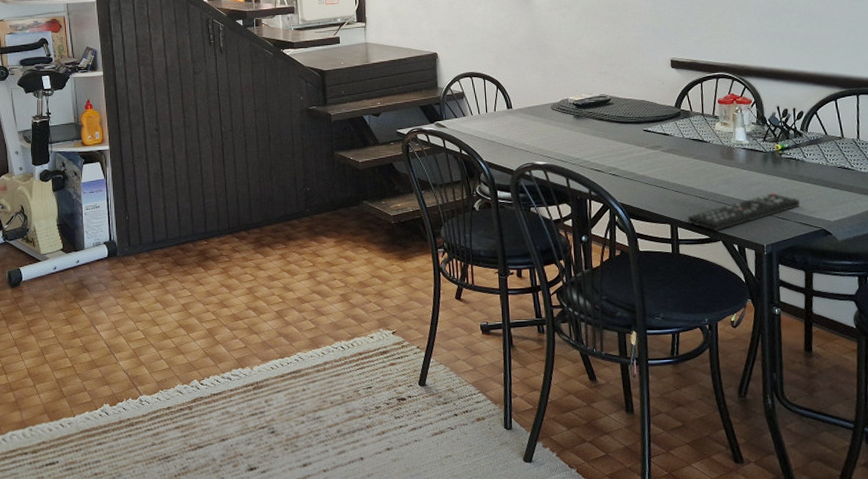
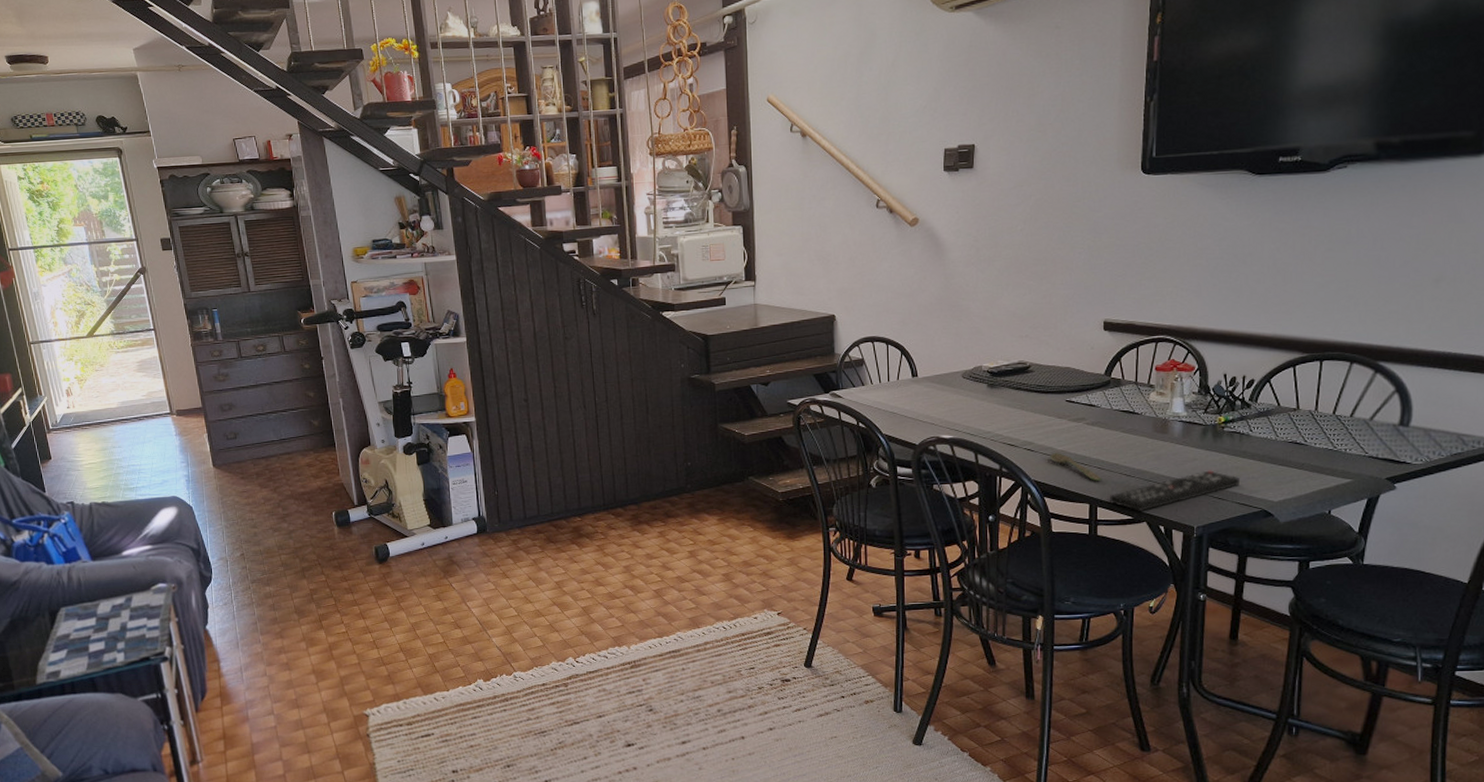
spoon: none [633,178,680,203] -> present [1050,453,1102,481]

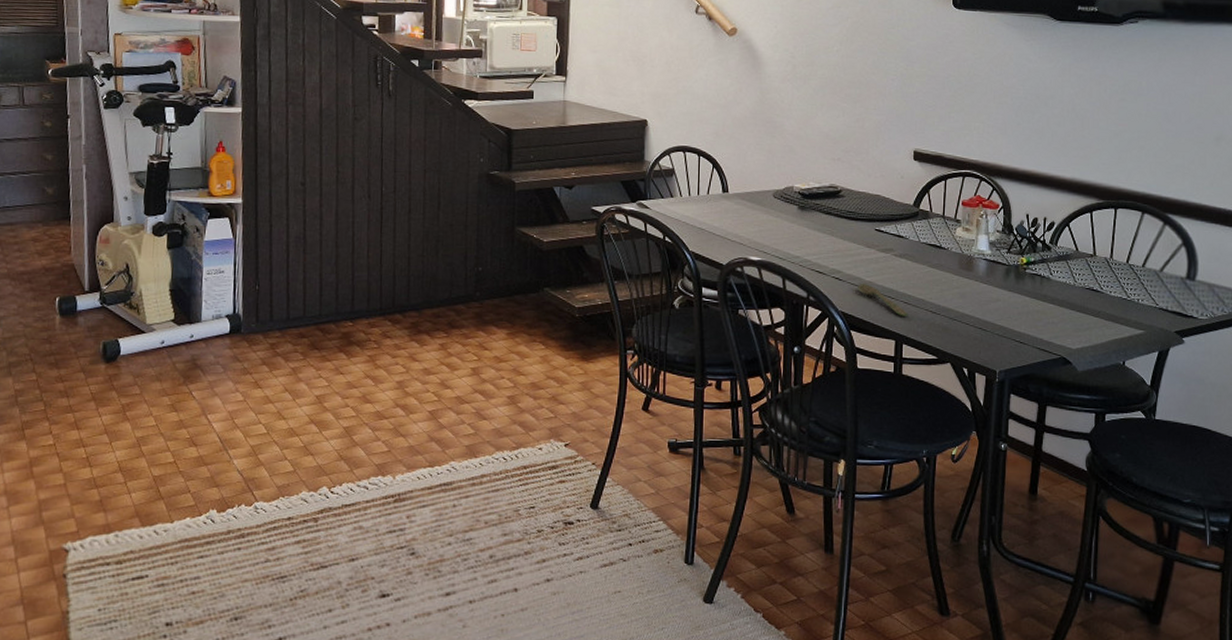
remote control: present [1110,470,1241,511] -> none [915,312,1041,351]

